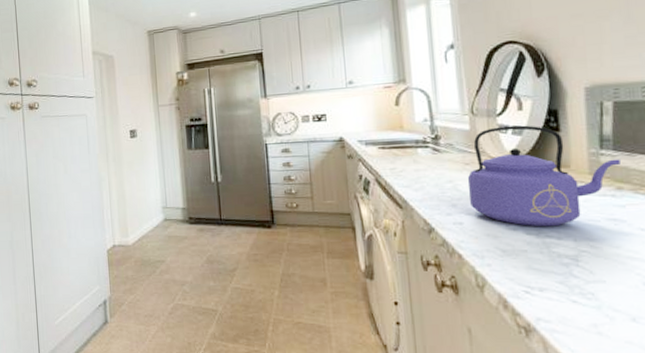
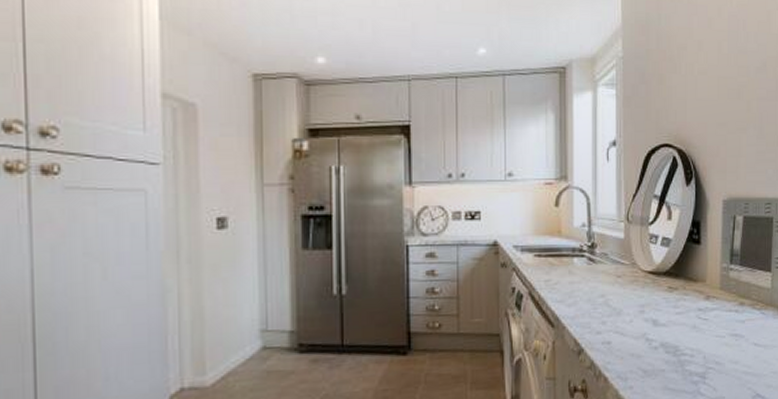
kettle: present [467,125,622,227] -> none [618,236,745,345]

